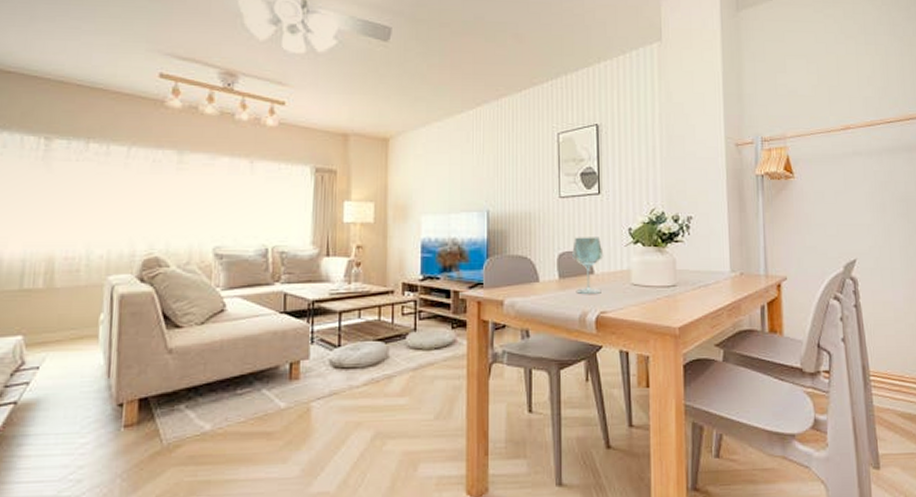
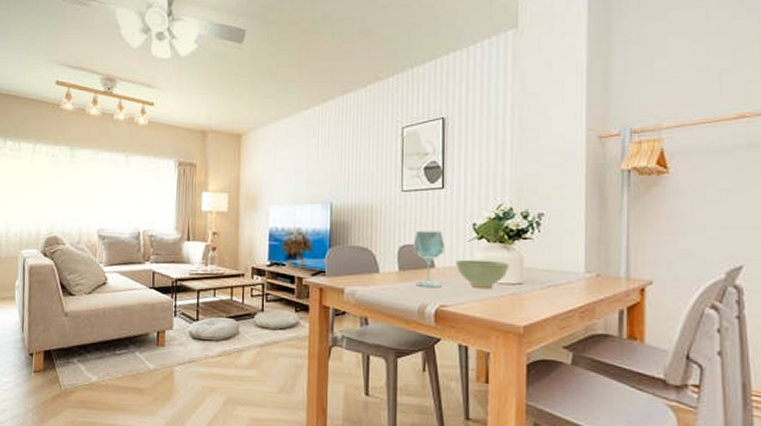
bowl: none [614,264,664,293] -> present [456,259,510,289]

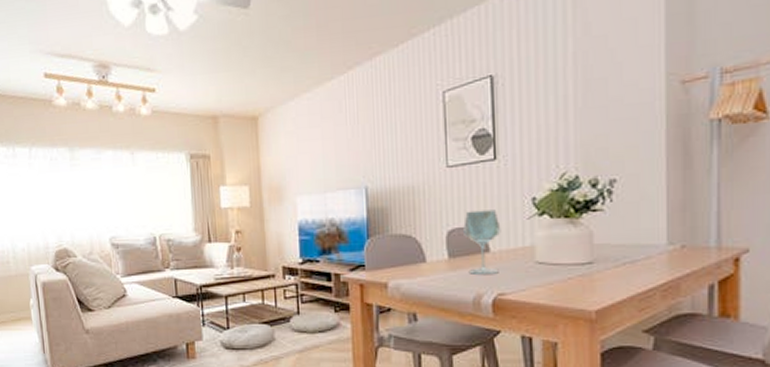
bowl: present [456,259,510,289] -> none [514,238,578,272]

